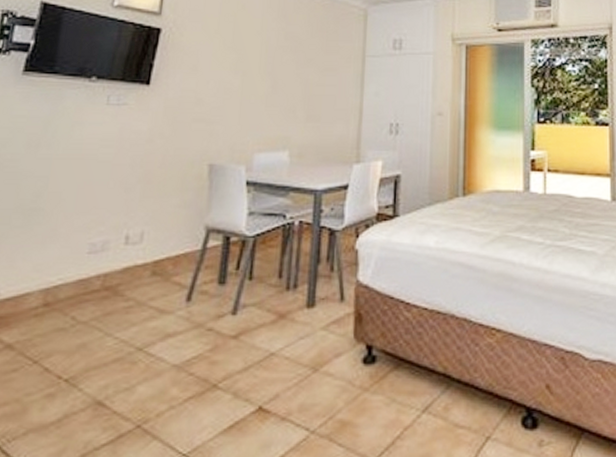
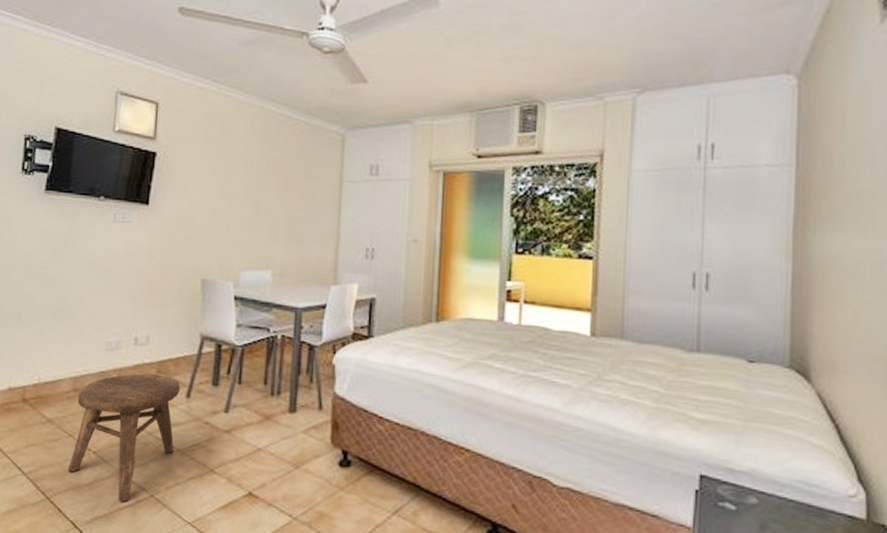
stool: none [28,277,180,439] -> present [67,373,180,502]

